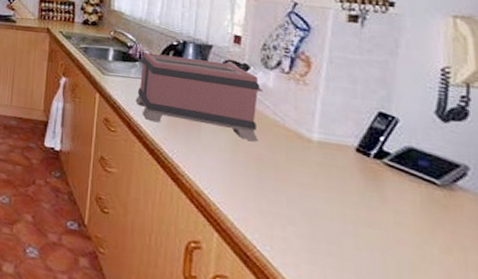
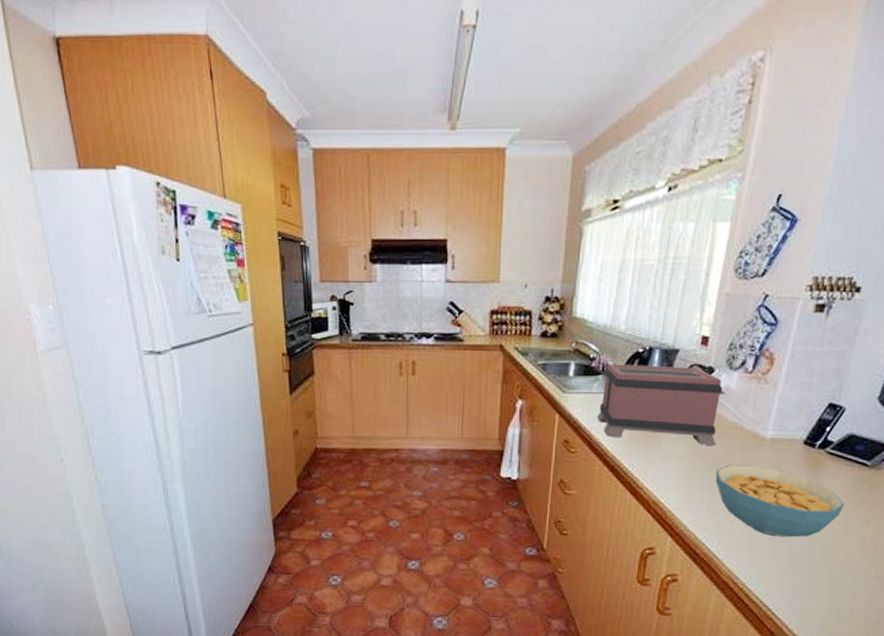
cereal bowl: none [261,163,417,257] -> present [715,465,845,538]

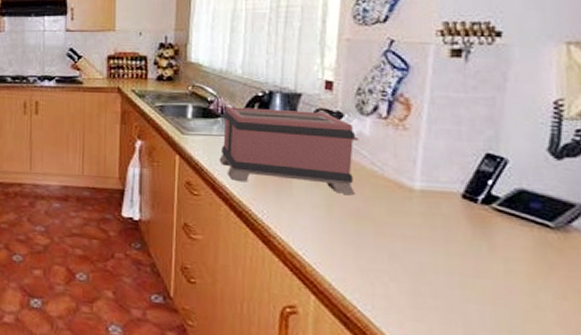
cereal bowl: present [715,465,845,538] -> none [359,217,529,309]

